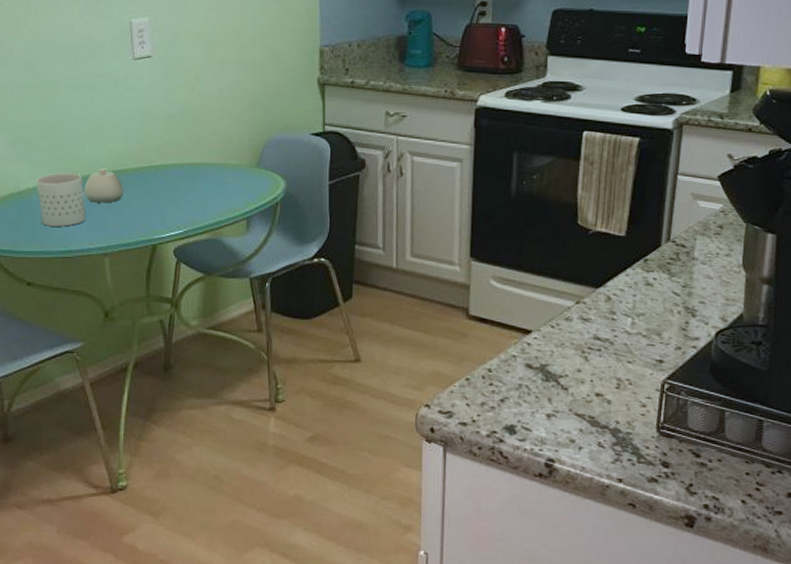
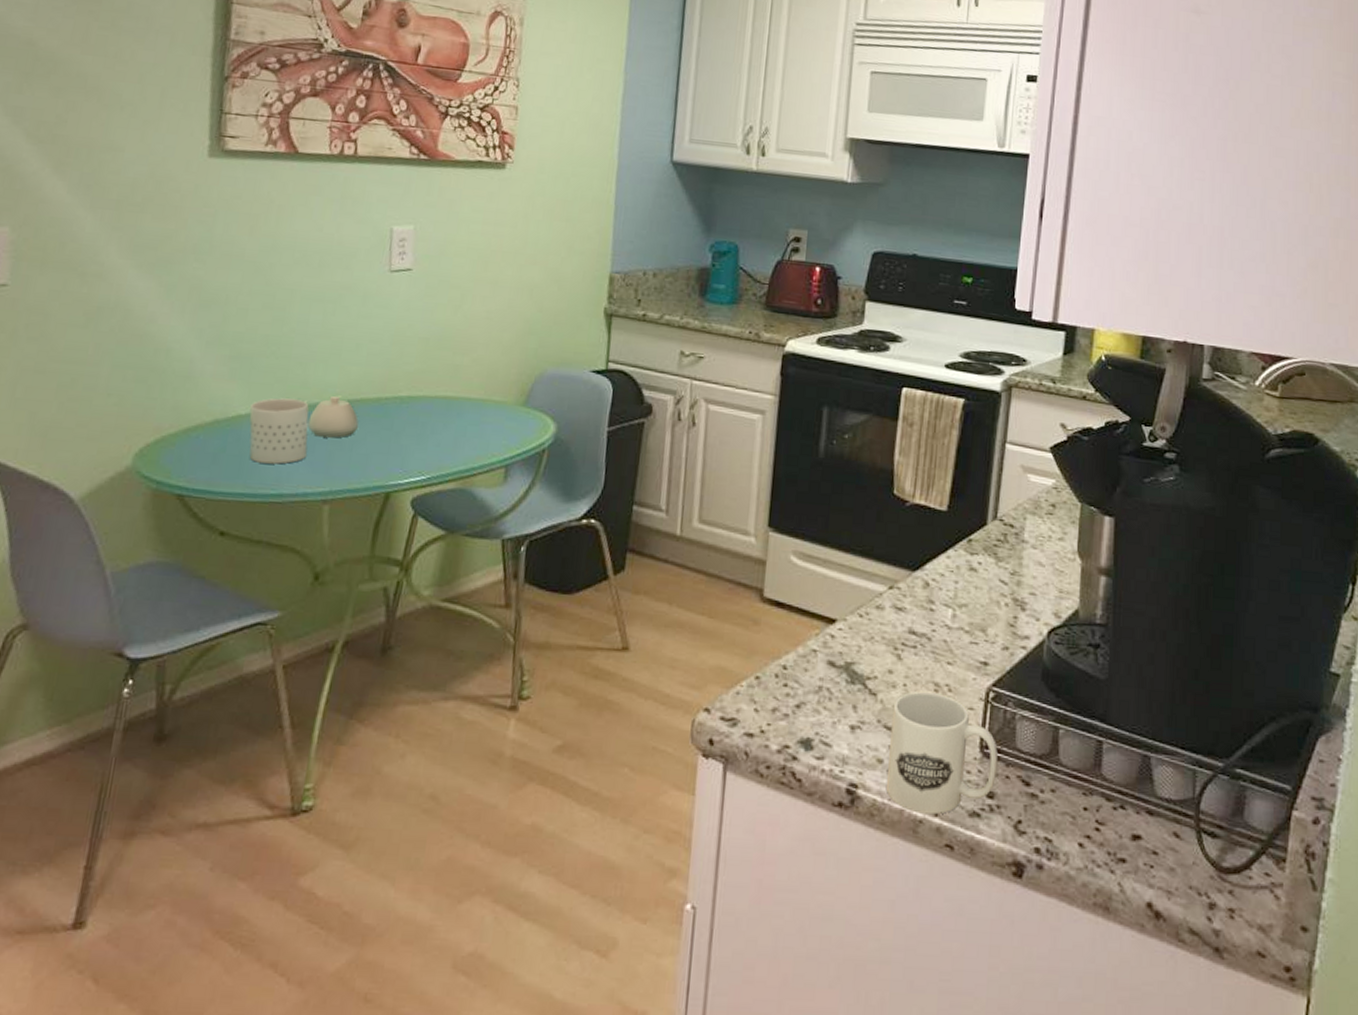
mug: none [578,385,673,481] -> present [885,691,999,815]

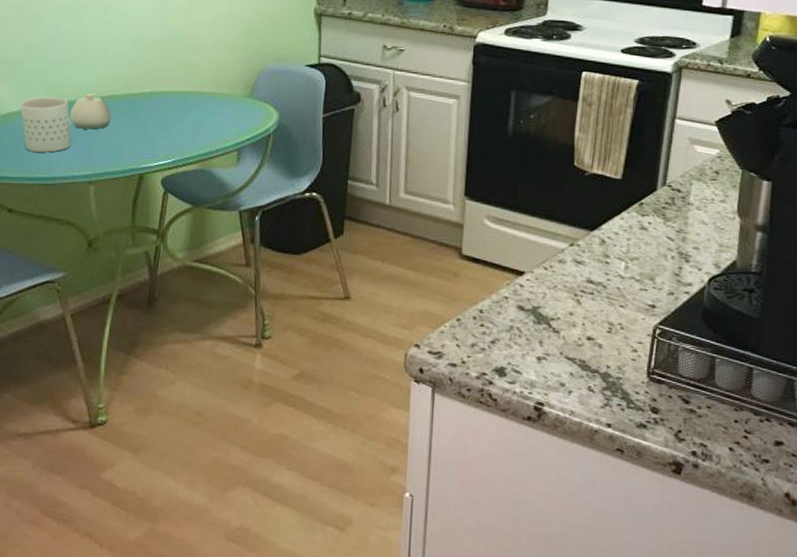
mug: present [885,691,999,815] -> none [567,329,663,426]

